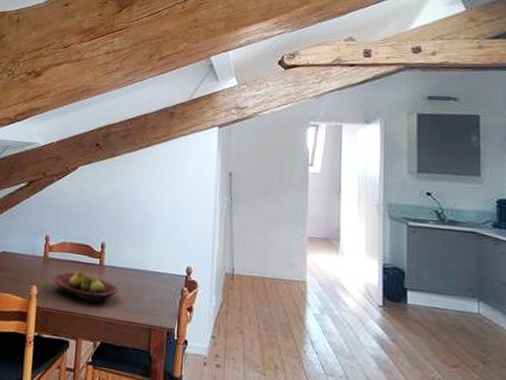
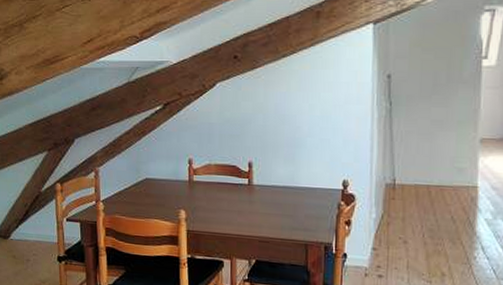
fruit bowl: present [53,270,120,304] -> none [201,191,272,224]

